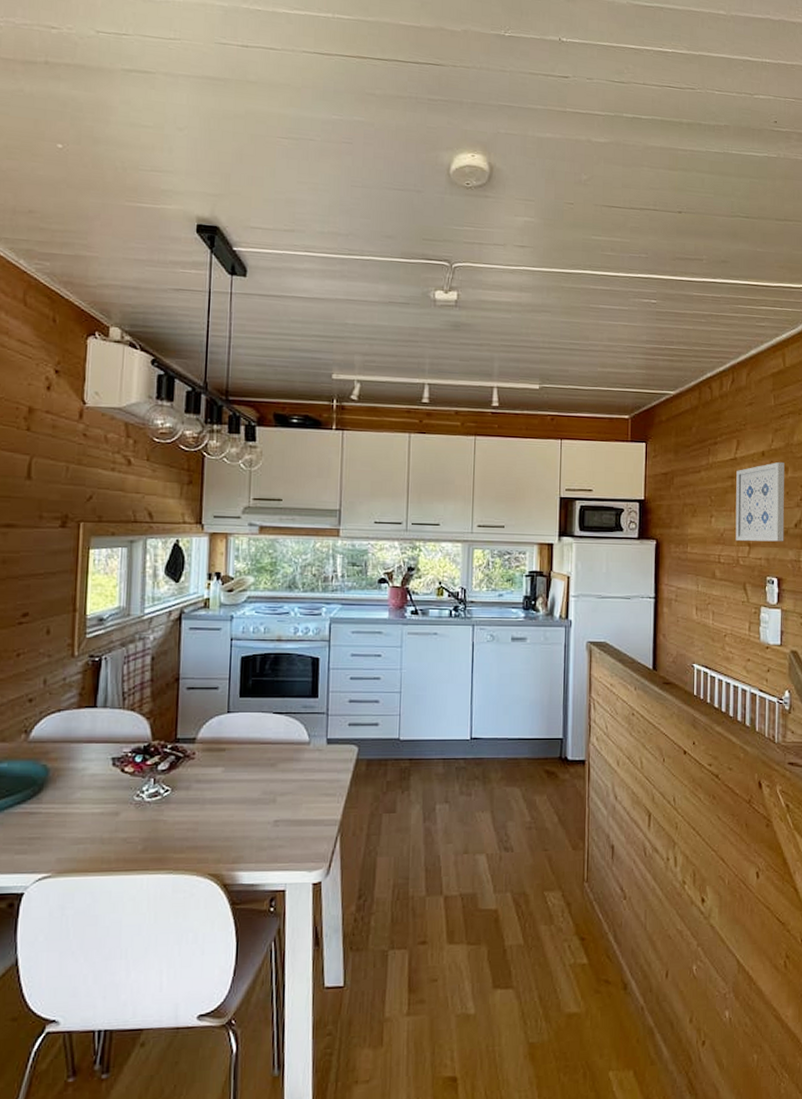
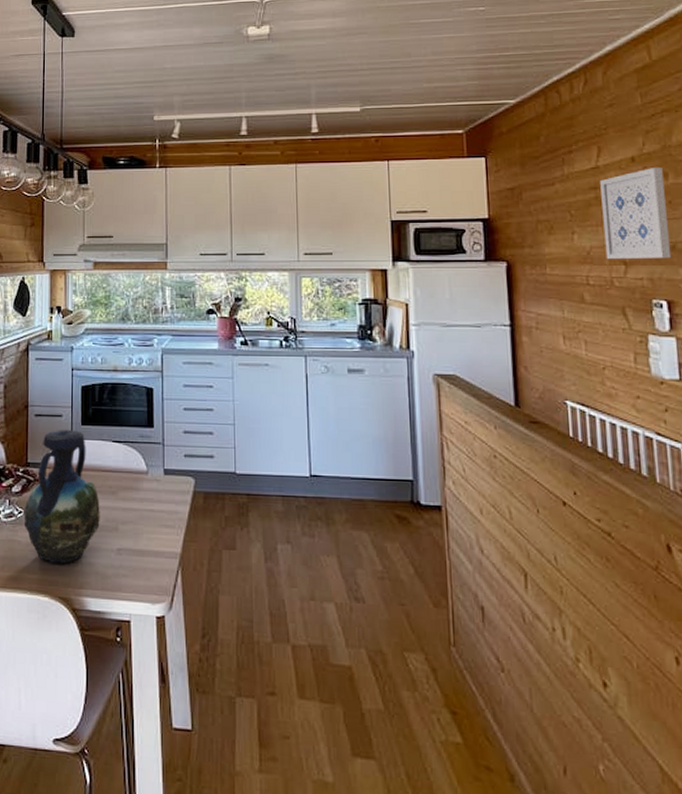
vase: none [170,702,257,841] -> present [23,429,100,564]

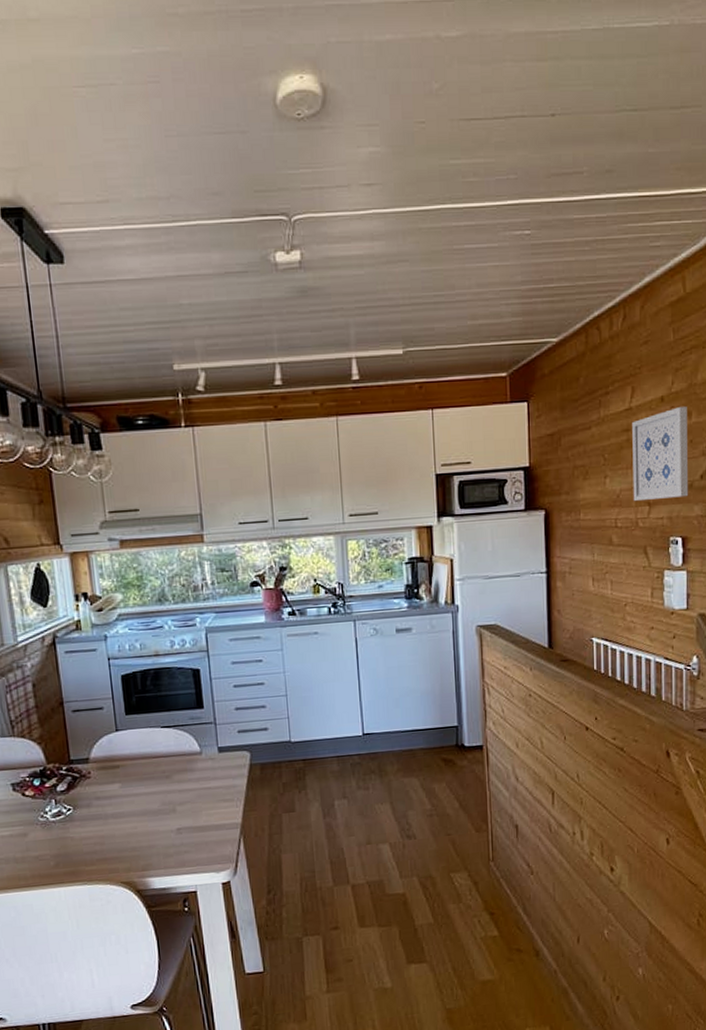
vase: present [23,429,100,564] -> none [72,721,157,853]

